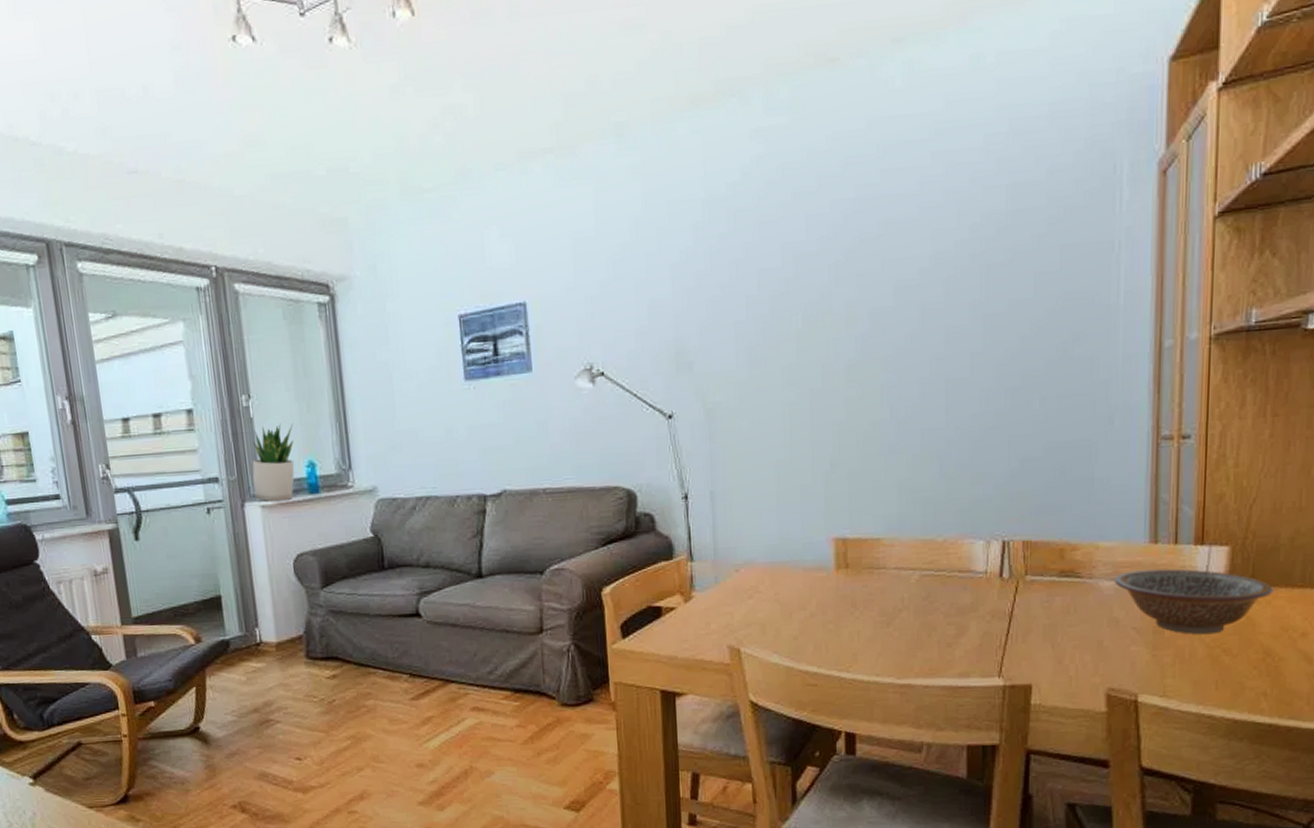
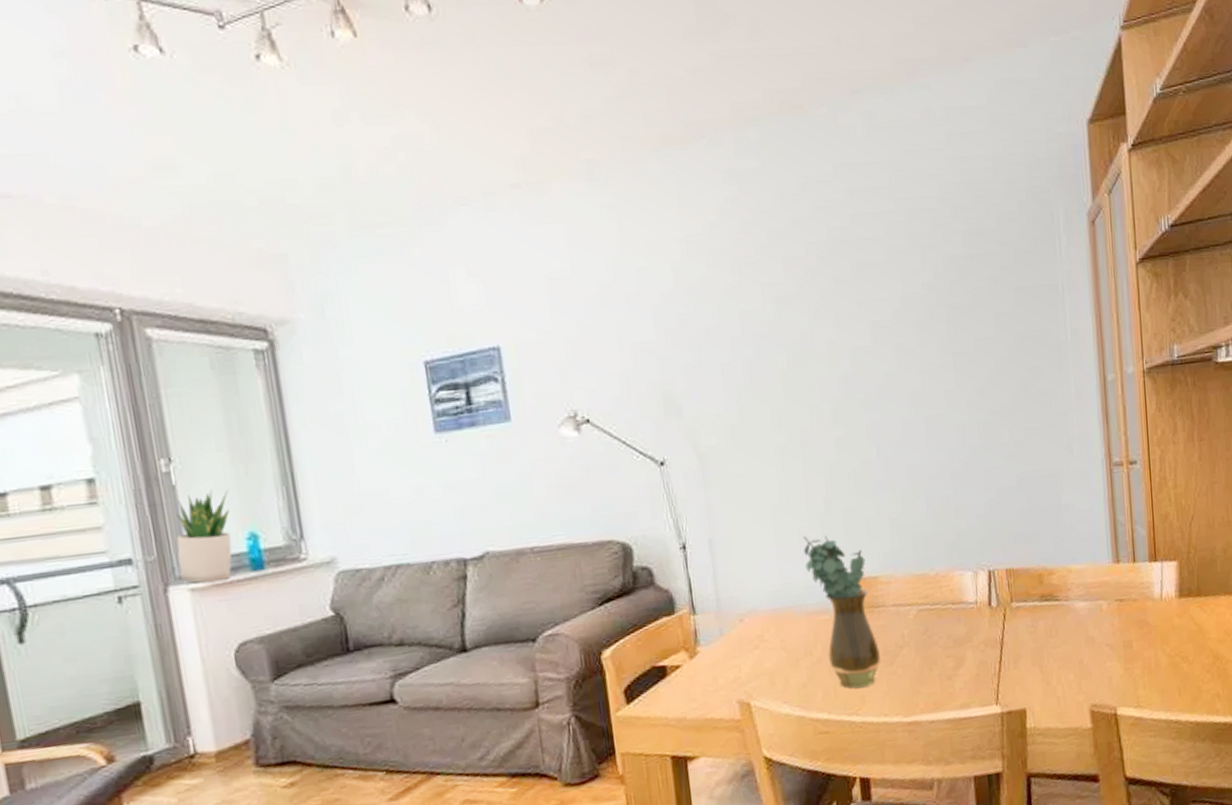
vase: none [805,493,876,646] -> present [803,535,881,688]
decorative bowl: present [1114,568,1274,635] -> none [1086,584,1216,646]

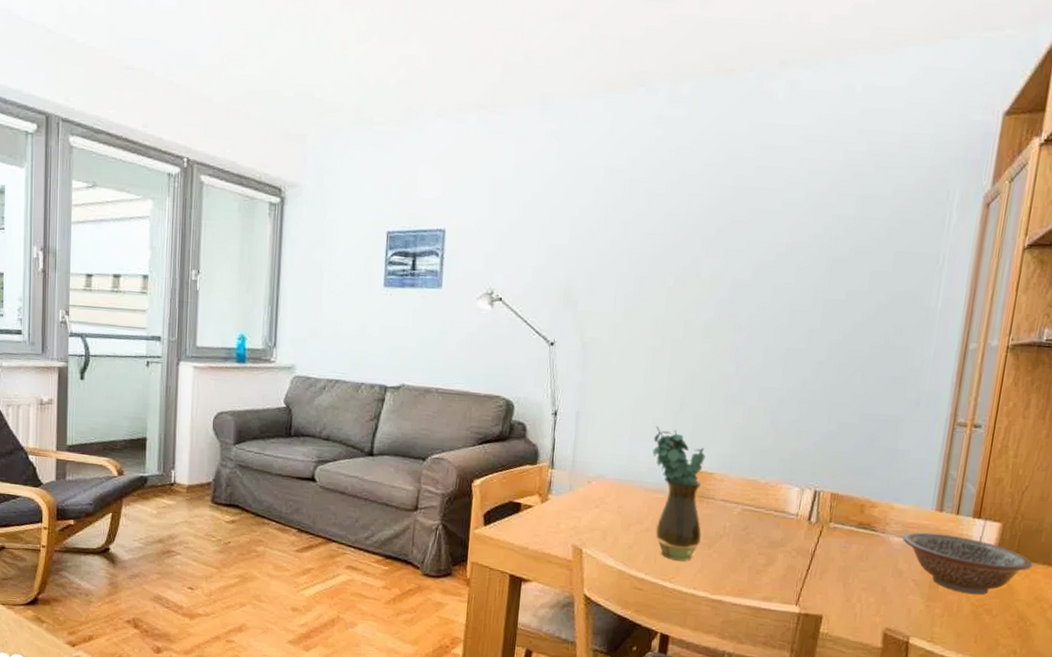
planter: present [176,489,233,584] -> none [189,298,232,366]
decorative bowl: none [1086,584,1216,646] -> present [902,531,1034,595]

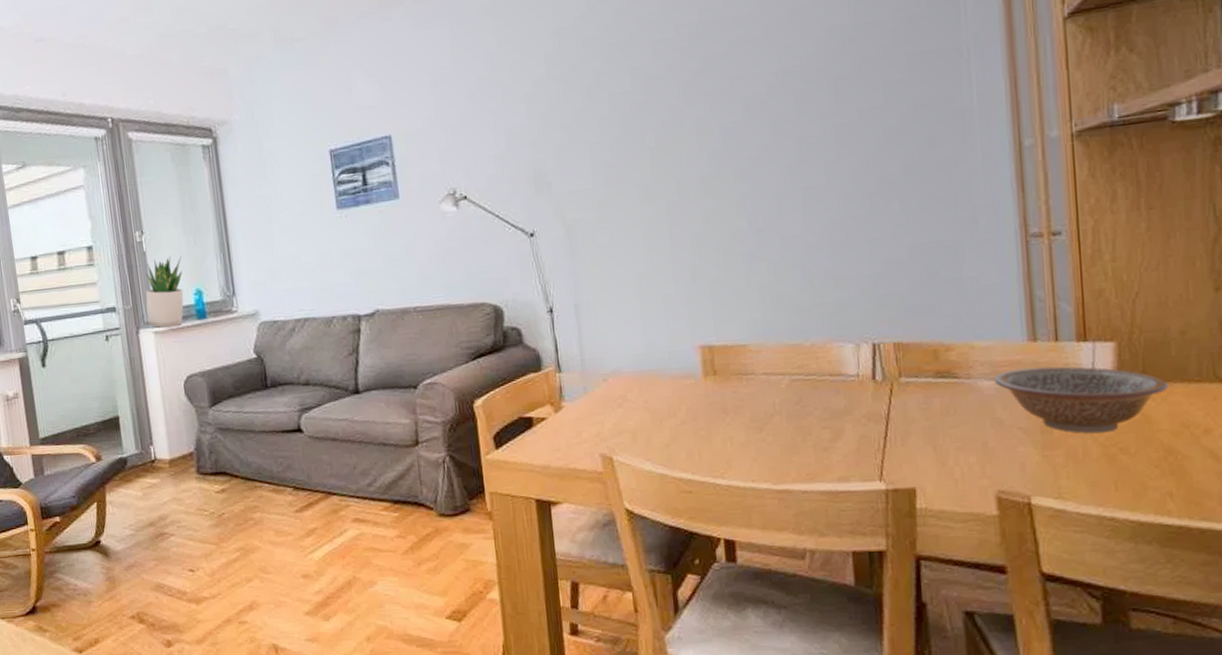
planter: none [189,298,232,366] -> present [146,255,184,328]
vase: present [652,425,706,561] -> none [668,303,749,452]

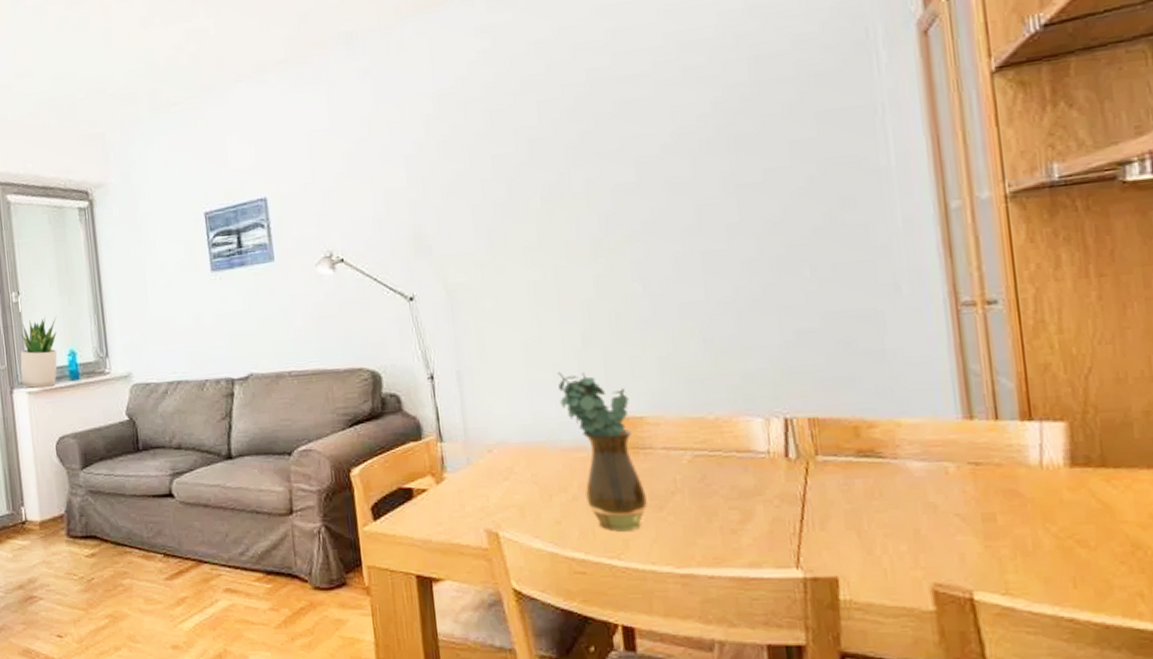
vase: none [668,303,749,452] -> present [557,371,647,531]
decorative bowl: present [993,366,1169,434] -> none [924,447,1133,523]

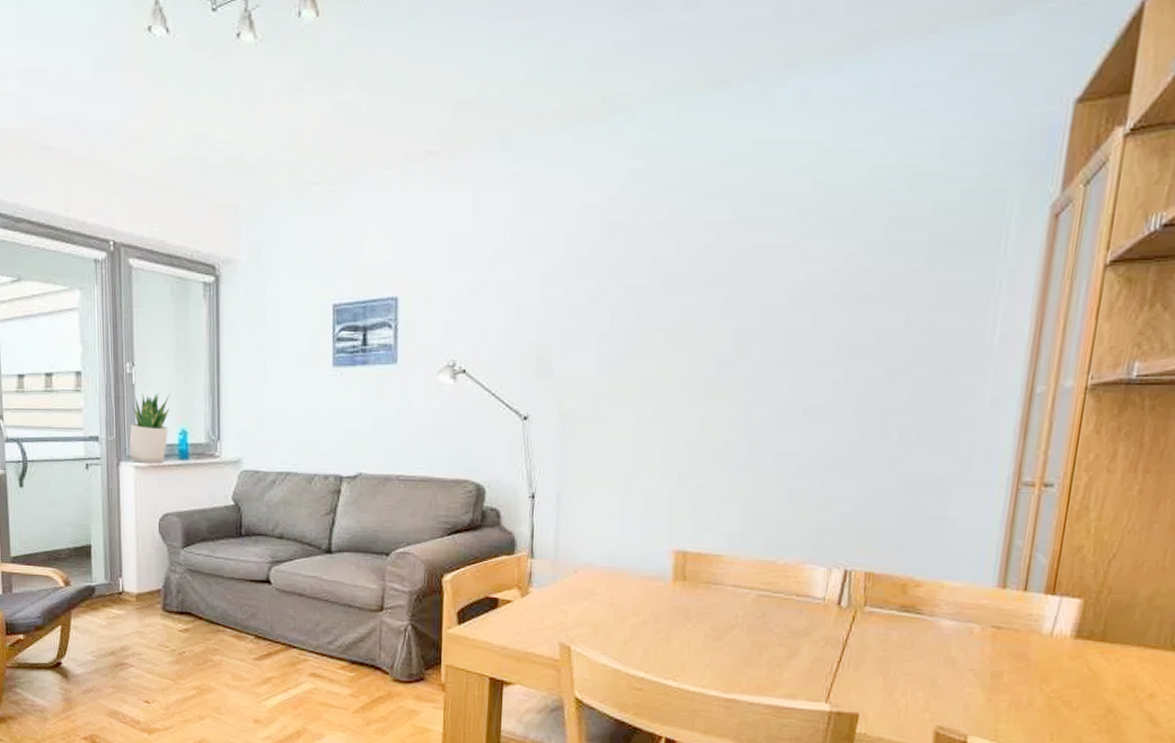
vase: present [557,371,647,531] -> none [648,504,711,657]

